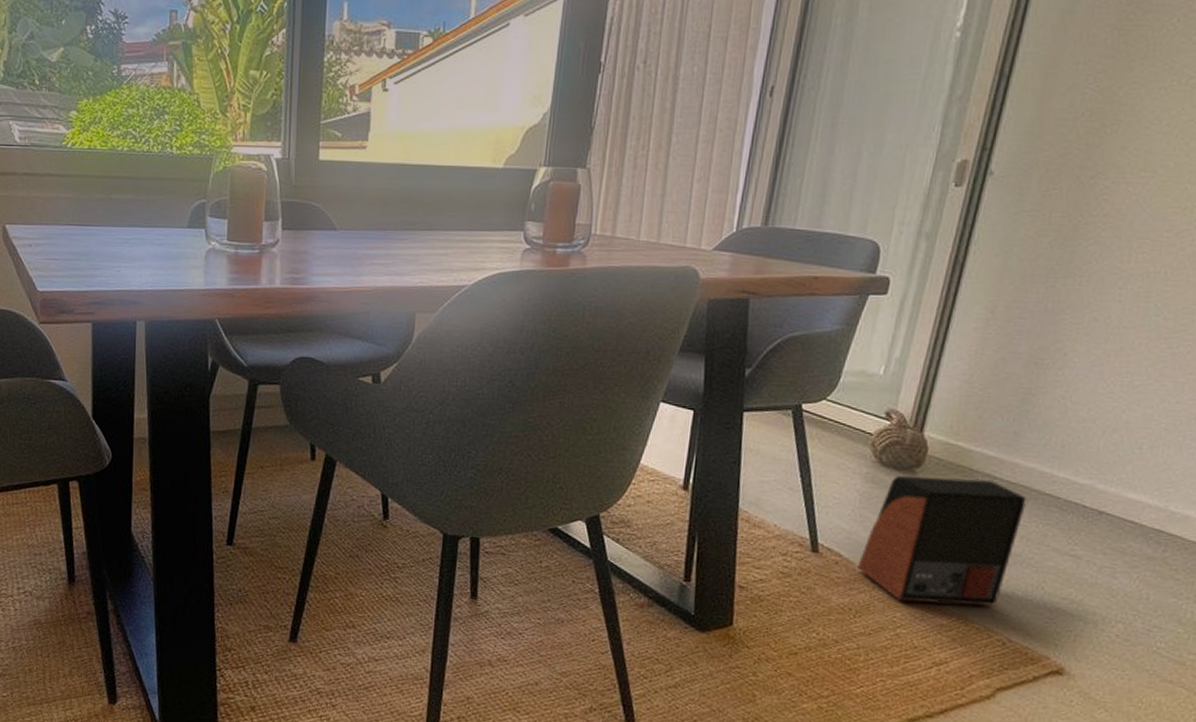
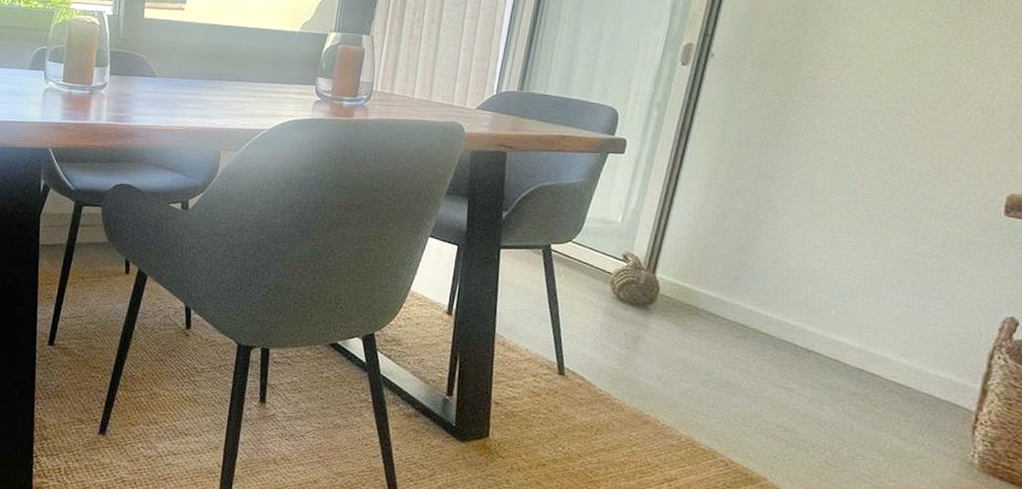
speaker: present [856,476,1027,606] -> none [597,311,745,430]

